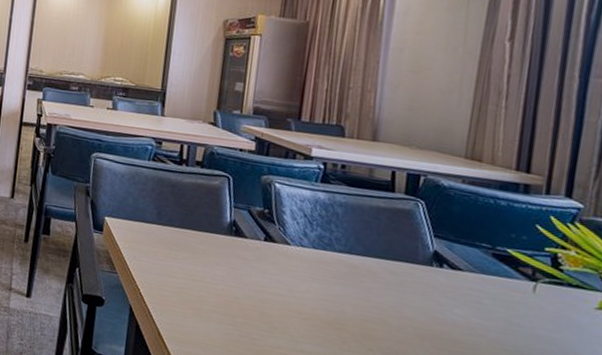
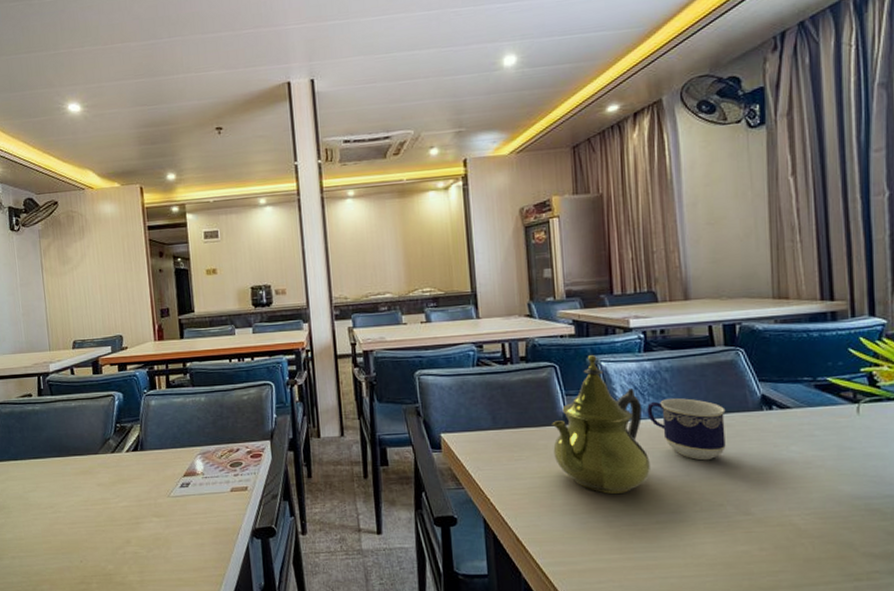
teapot: none [210,174,308,315] -> present [552,355,651,495]
cup: none [312,233,394,303] -> present [647,398,726,461]

